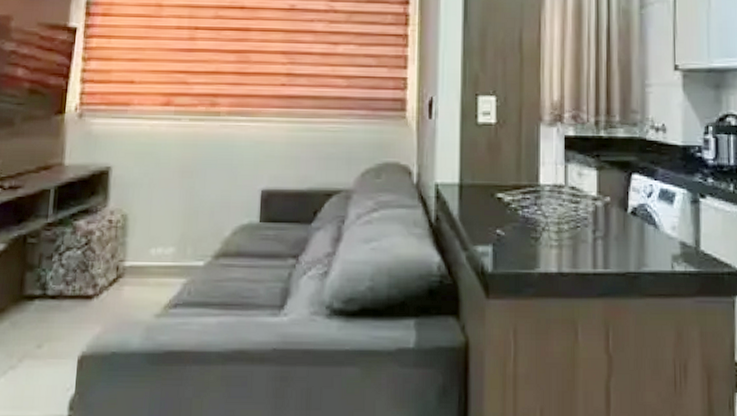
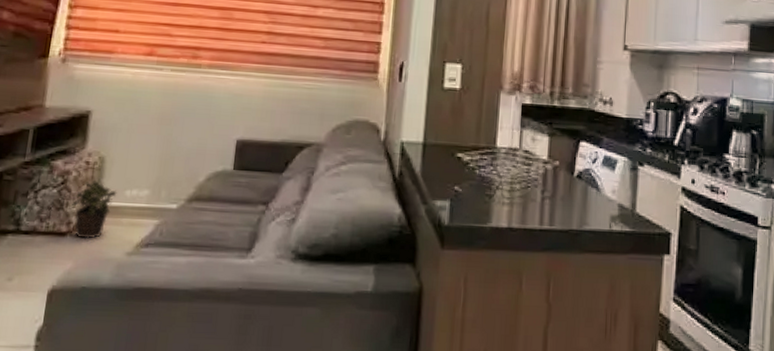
potted plant: none [97,237,142,302] -> present [72,178,117,239]

